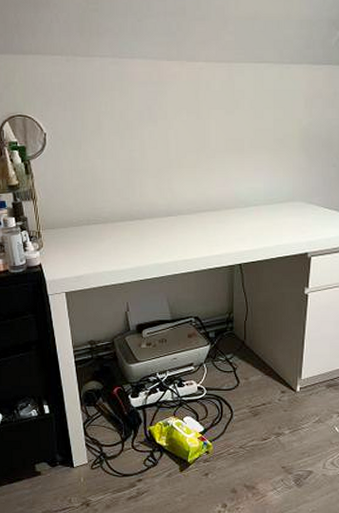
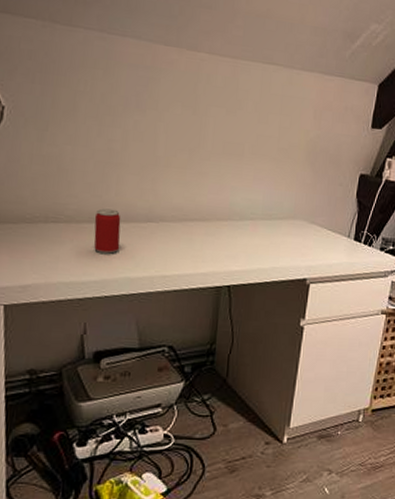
beer can: none [125,208,148,245] -> present [94,208,121,254]

